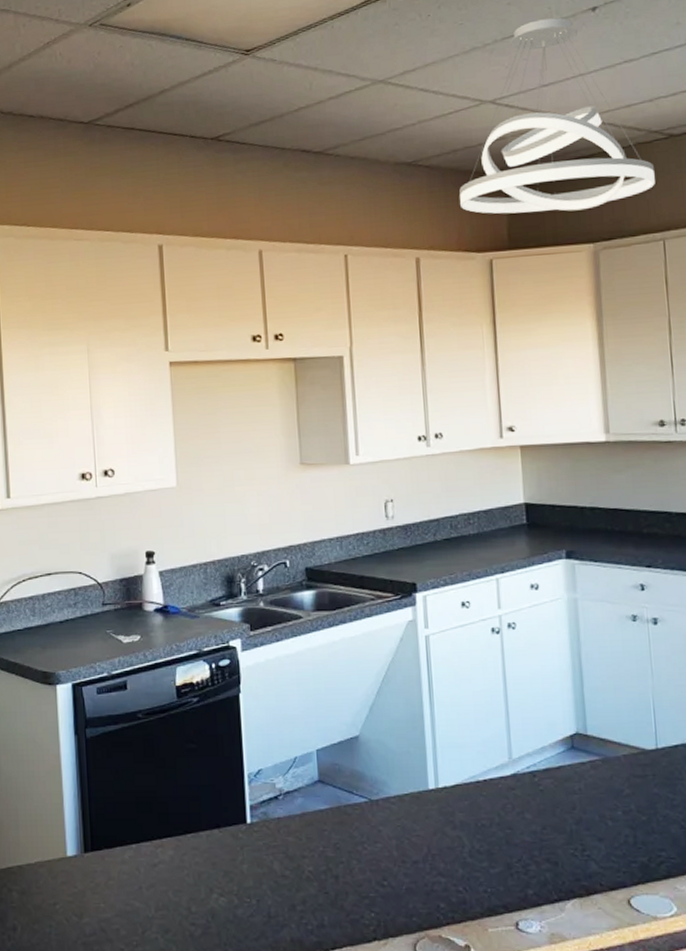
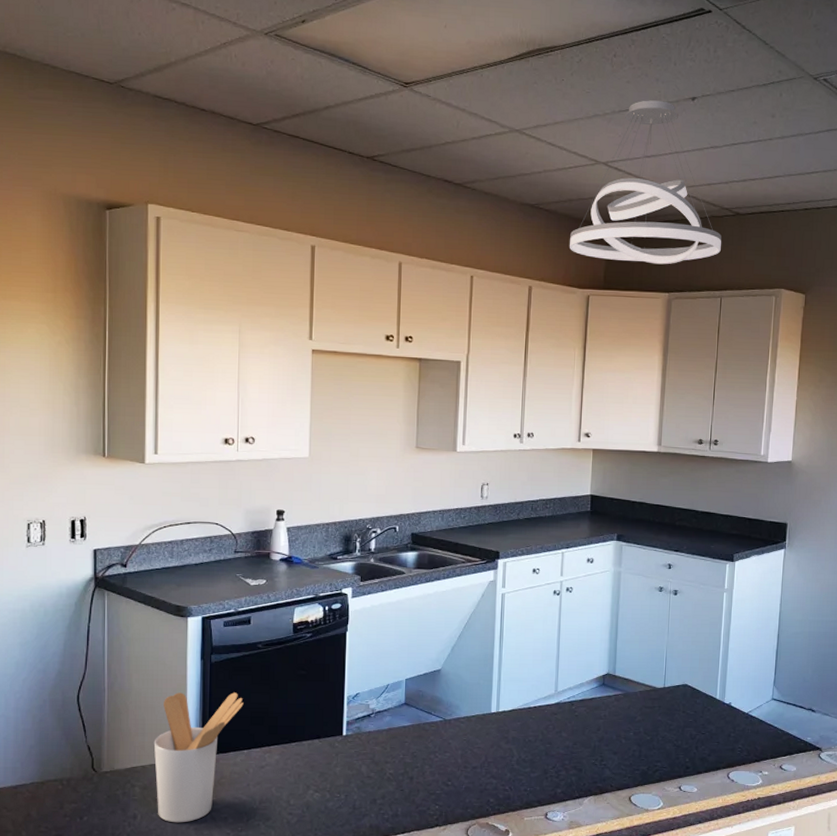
utensil holder: none [29,773,127,936] -> present [153,692,244,823]

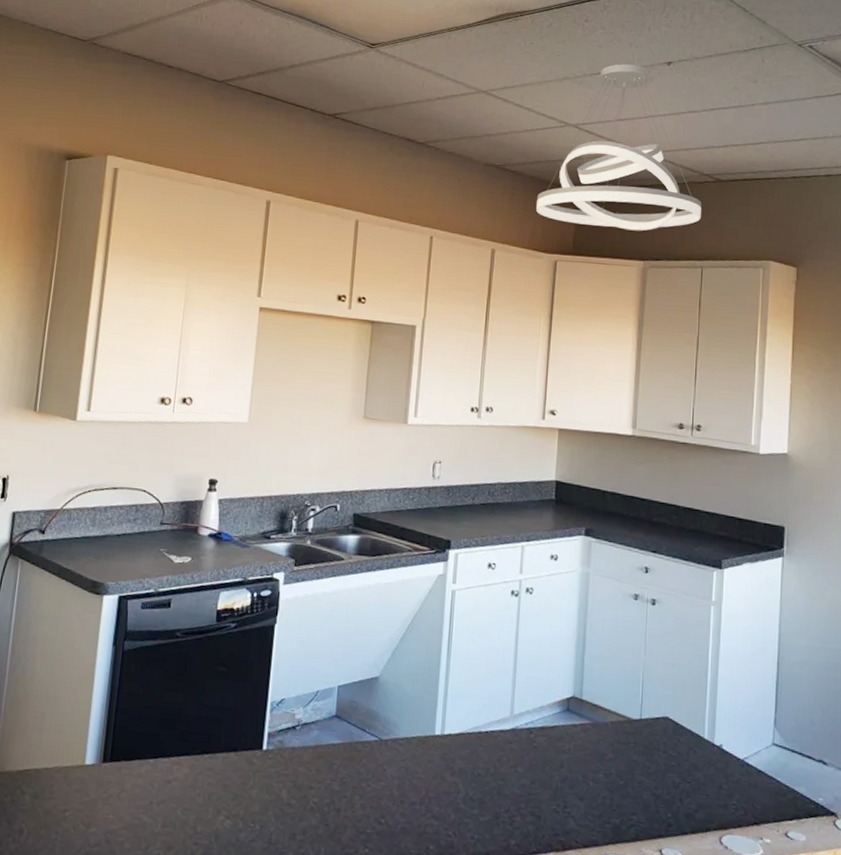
utensil holder: present [153,692,244,823] -> none [47,683,155,844]

